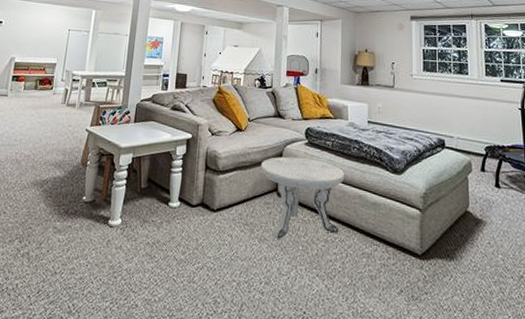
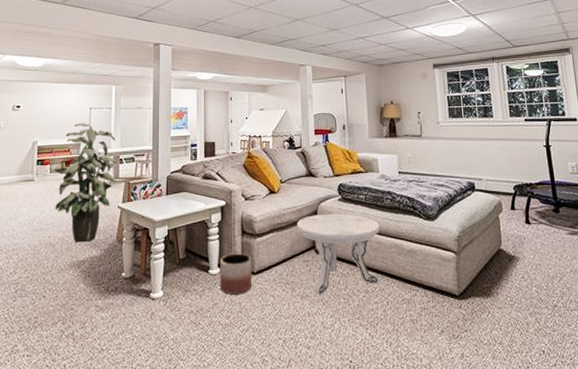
indoor plant: none [25,43,91,163] -> present [53,123,118,243]
planter: none [178,188,213,231] -> present [219,253,253,295]

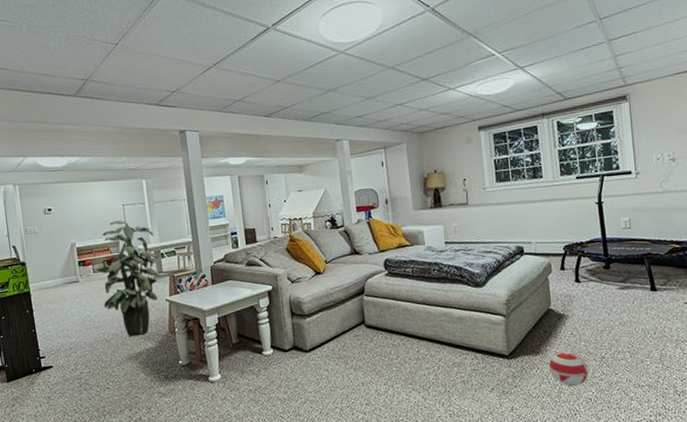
planter: present [219,253,253,295] -> none [272,333,306,372]
side table: present [296,213,380,294] -> none [344,288,429,365]
ball: none [500,296,541,336] -> present [549,351,589,387]

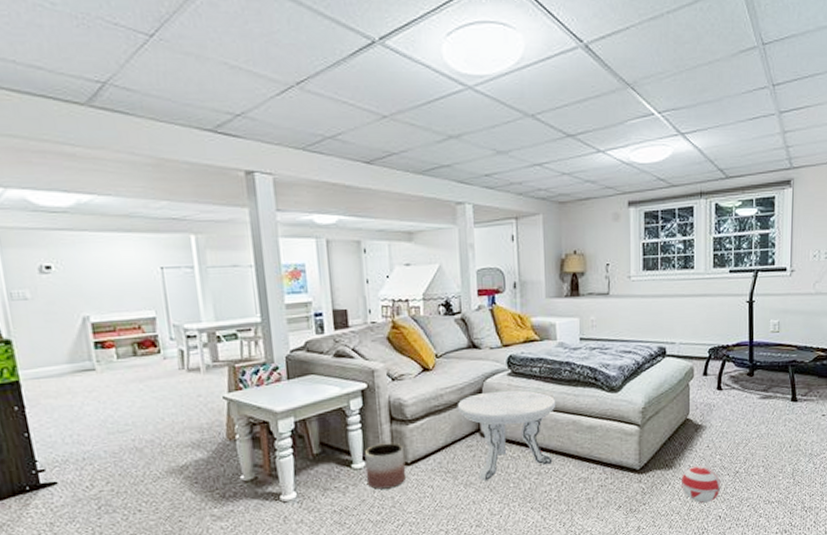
indoor plant: present [96,220,160,337] -> none [121,289,215,445]
planter: none [272,333,306,372] -> present [364,442,407,490]
side table: none [344,288,429,365] -> present [457,390,556,481]

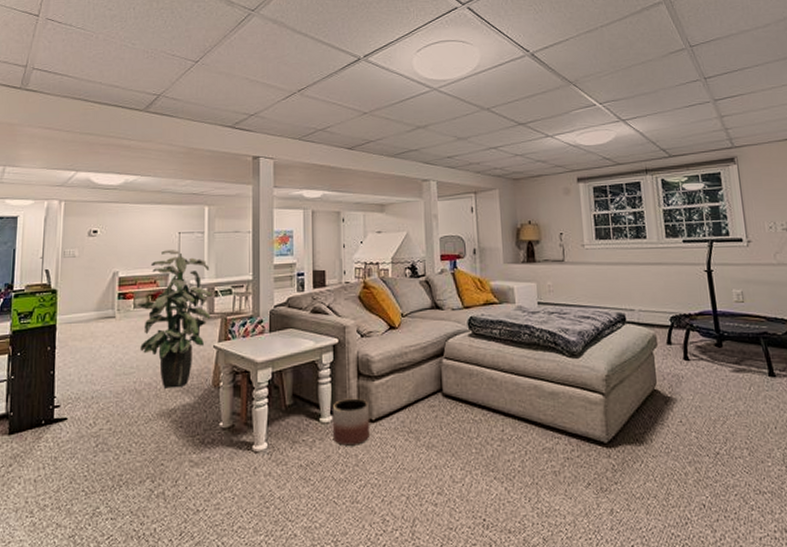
indoor plant: none [121,289,215,445] -> present [137,250,212,389]
side table: present [457,390,556,481] -> none [420,351,517,444]
ball: present [682,465,721,504] -> none [655,442,702,488]

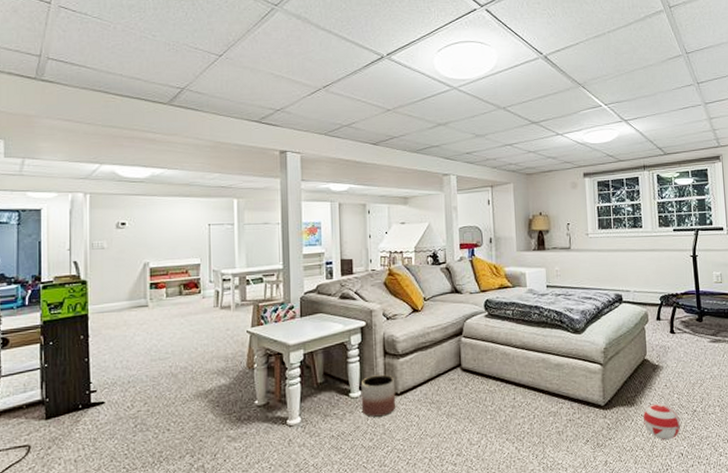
indoor plant: present [137,250,212,389] -> none [170,241,244,372]
ball: none [655,442,702,488] -> present [643,403,681,441]

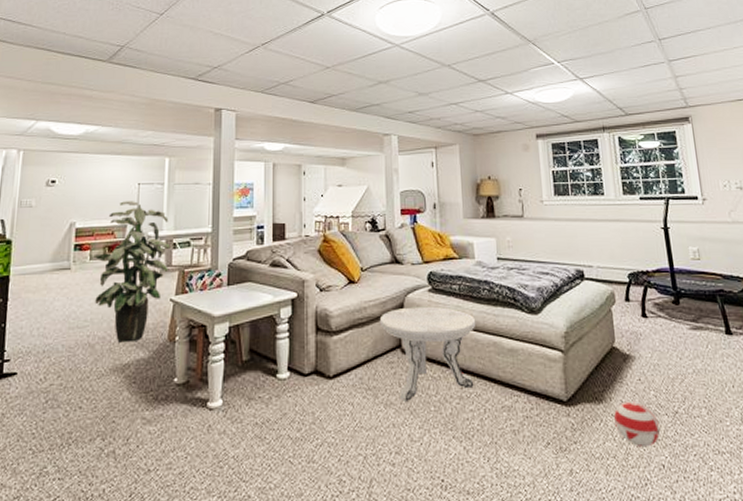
indoor plant: none [170,241,244,372] -> present [94,201,170,343]
planter: present [361,374,396,417] -> none [289,354,328,403]
side table: none [441,330,527,412] -> present [379,306,476,402]

